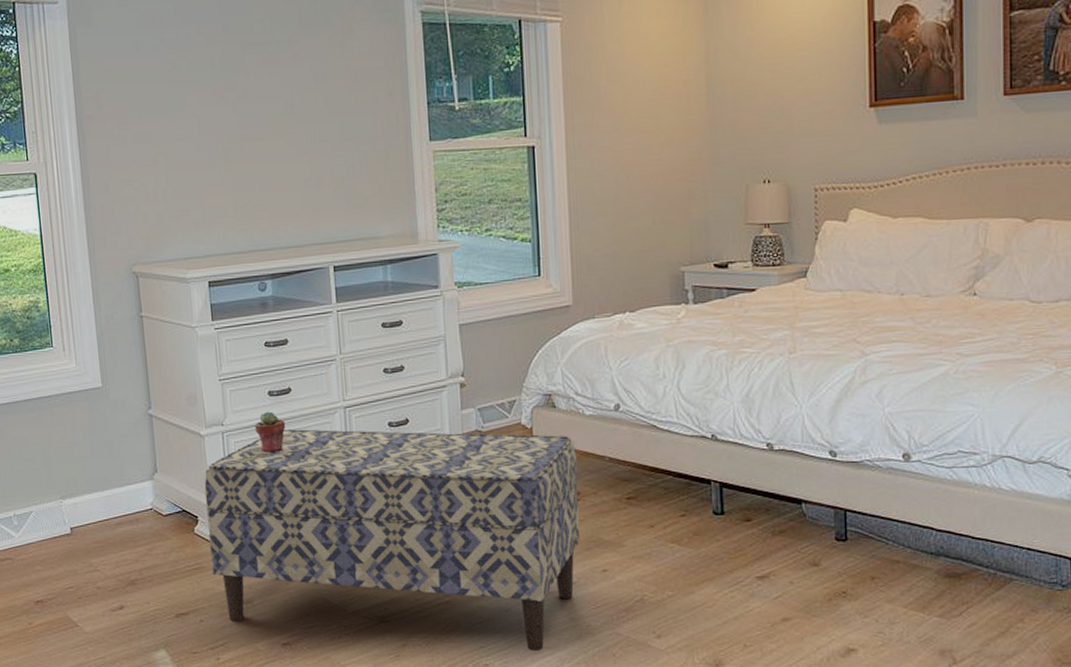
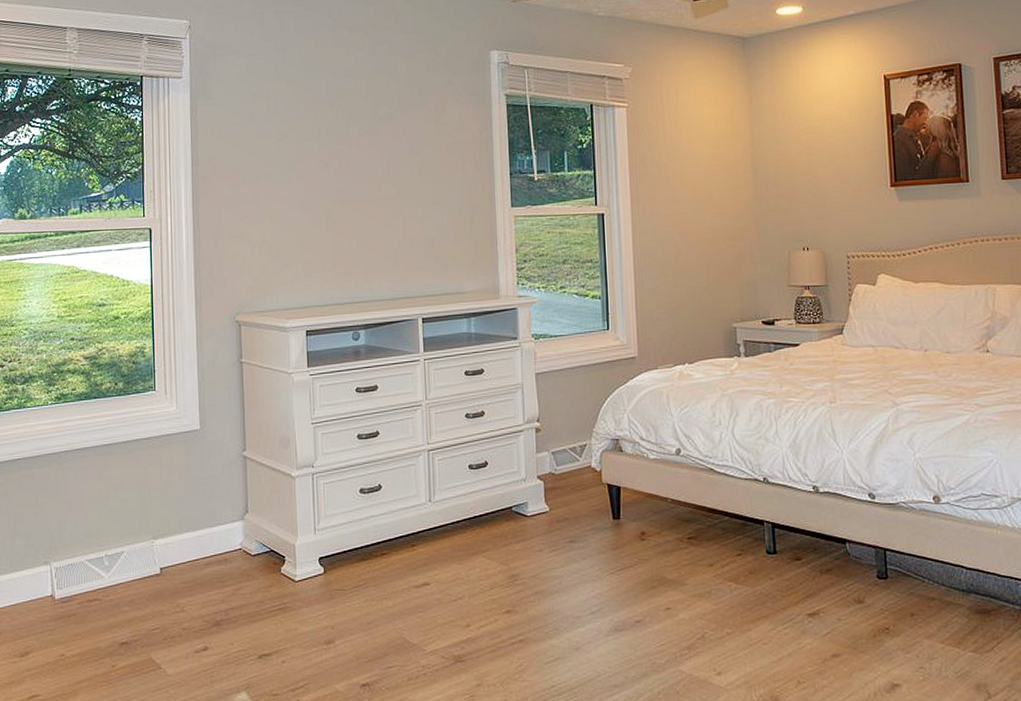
bench: present [204,429,580,652] -> none [293,471,646,690]
potted succulent: present [254,411,286,453] -> none [343,454,373,494]

